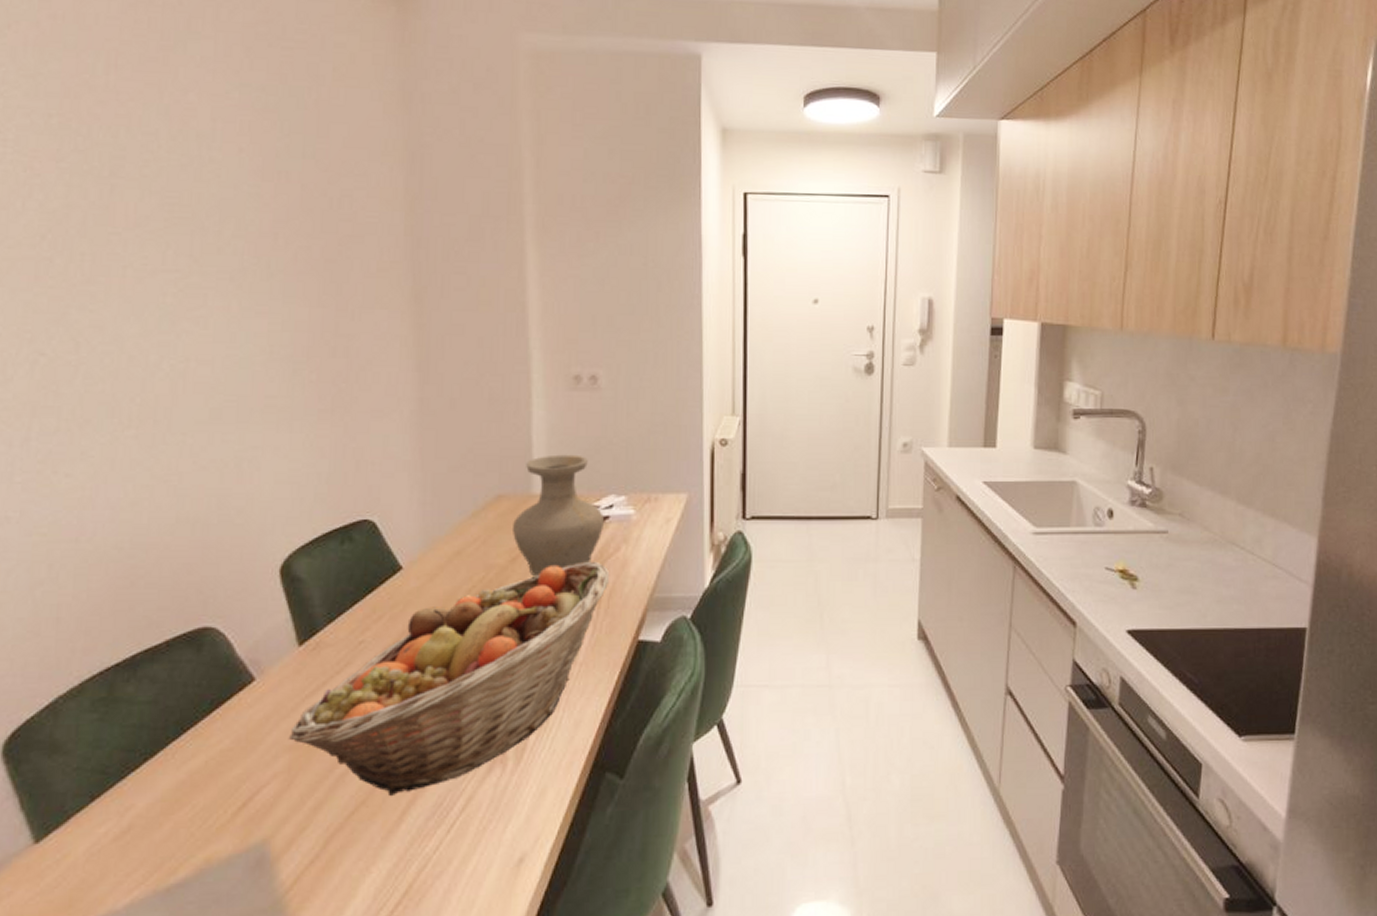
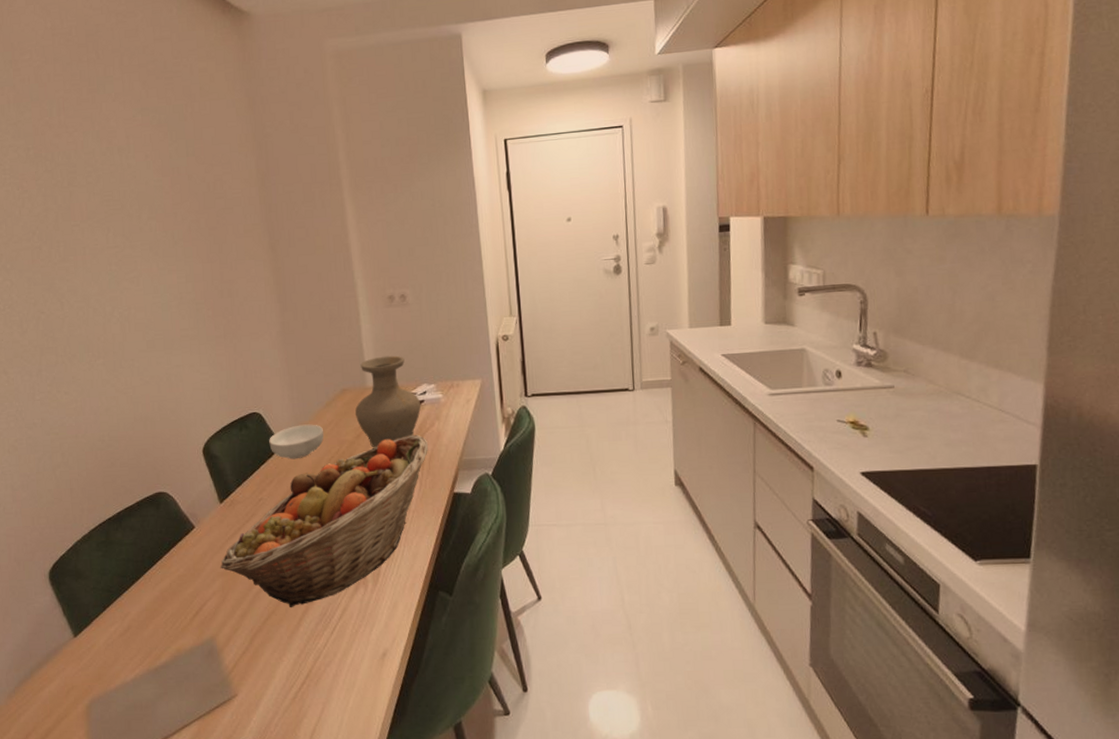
cereal bowl: none [383,540,466,588] -> present [269,424,324,460]

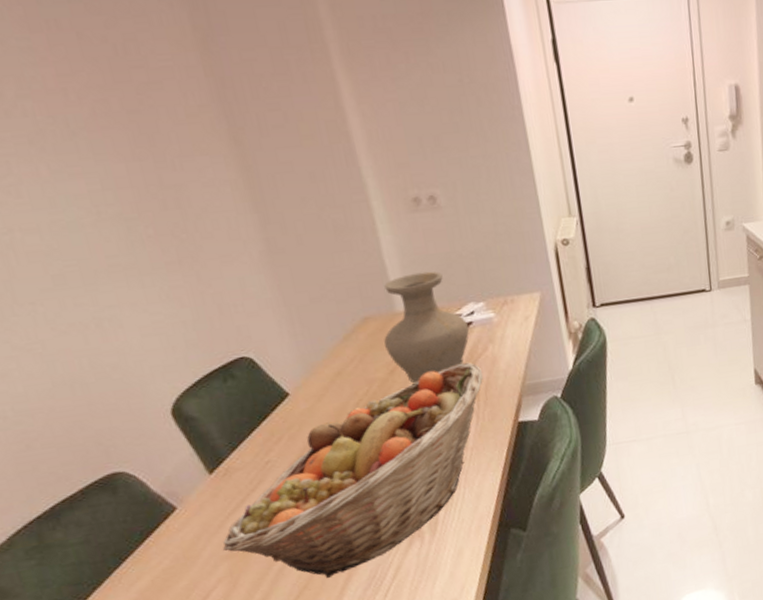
cereal bowl: present [269,424,324,460] -> none [268,363,346,409]

